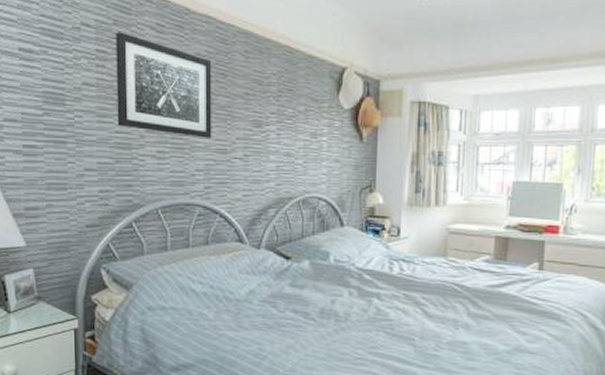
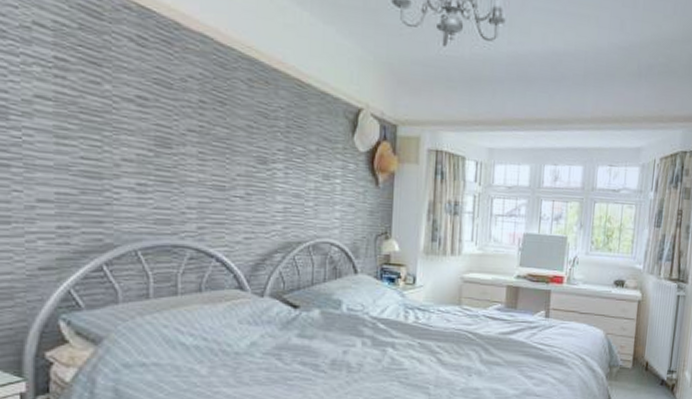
wall art: present [115,32,212,138] -> none [81,38,208,173]

